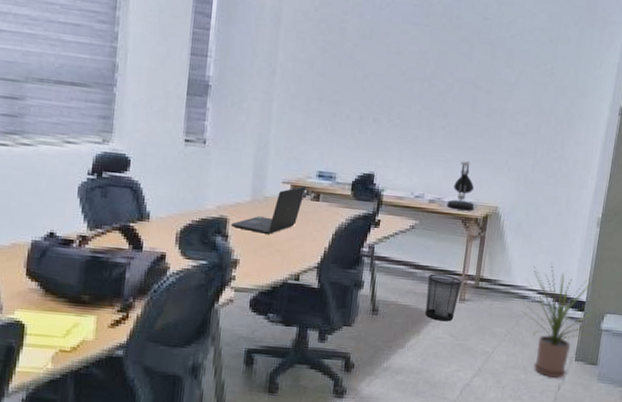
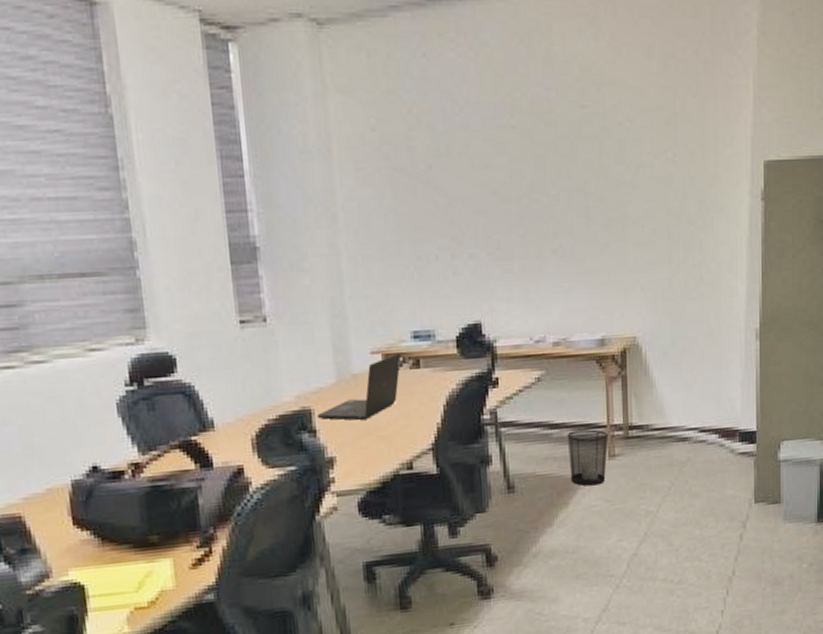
desk lamp: present [447,160,474,211] -> none [575,286,607,349]
house plant: present [517,263,605,378] -> none [675,392,778,528]

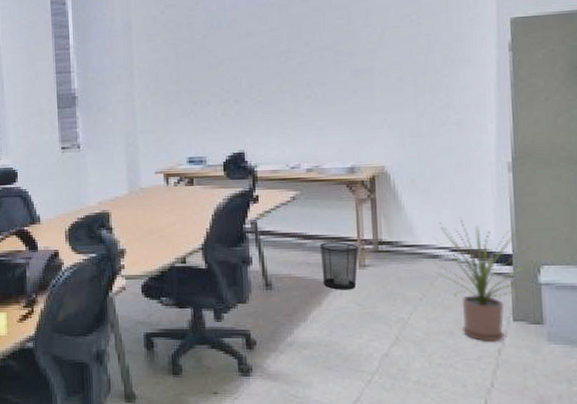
laptop: present [317,353,401,420] -> none [113,173,179,222]
house plant: none [675,392,778,528] -> present [426,217,536,341]

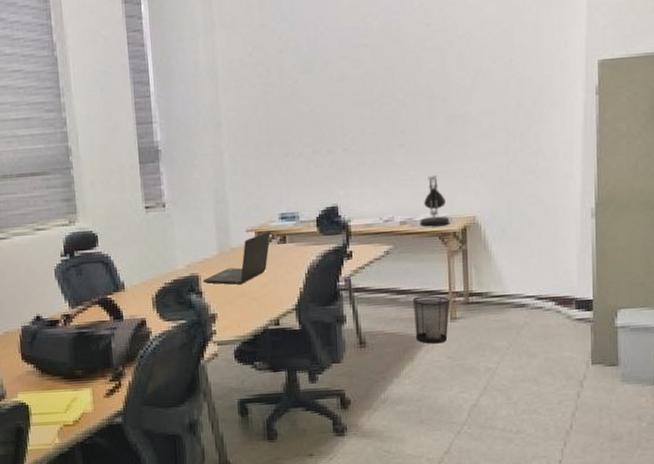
laptop: none [113,173,179,222] -> present [202,231,271,285]
desk lamp: none [326,124,357,175] -> present [419,174,449,227]
house plant: present [426,217,536,341] -> none [513,265,614,386]

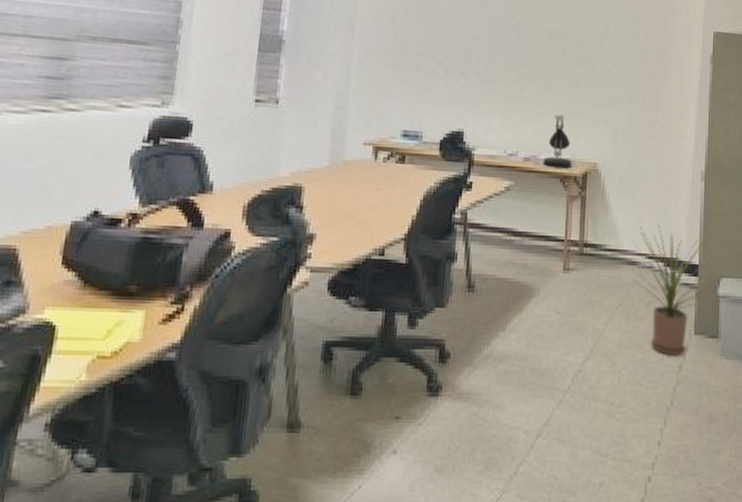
laptop: present [202,231,271,285] -> none [306,147,390,203]
waste bin: present [412,295,451,344] -> none [526,240,565,296]
house plant: none [513,265,614,386] -> present [625,223,718,356]

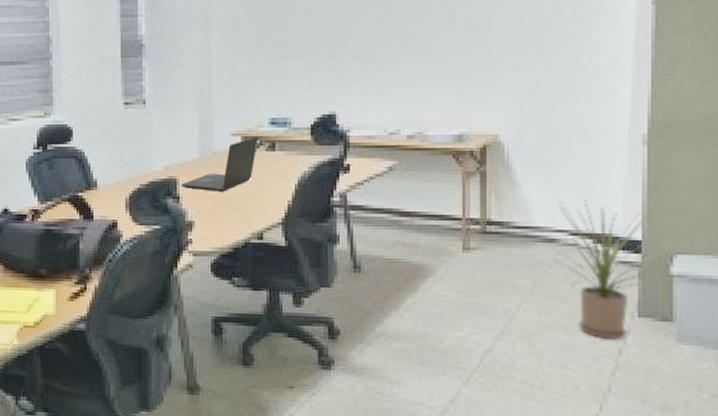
laptop: none [306,147,390,203] -> present [181,136,258,191]
desk lamp: present [543,113,571,169] -> none [430,85,465,143]

